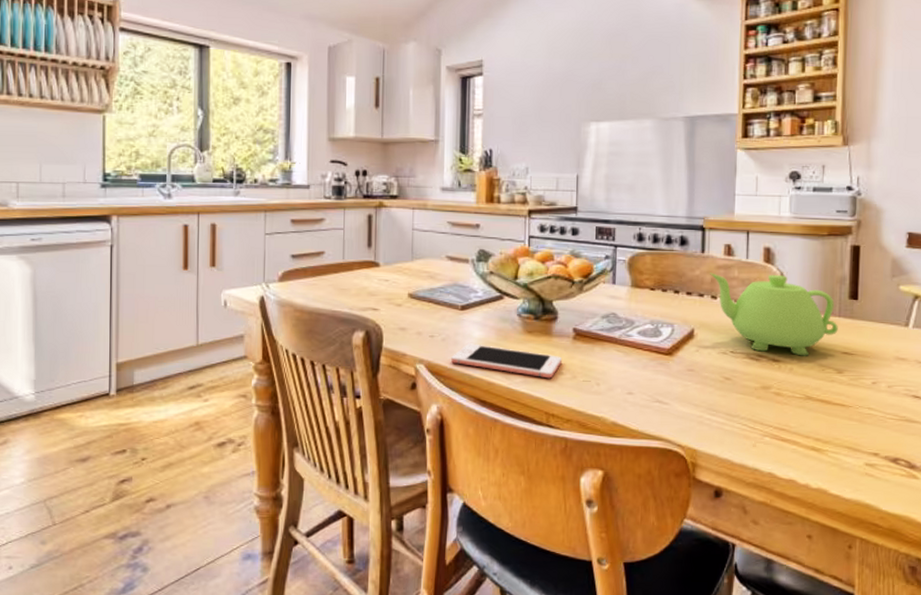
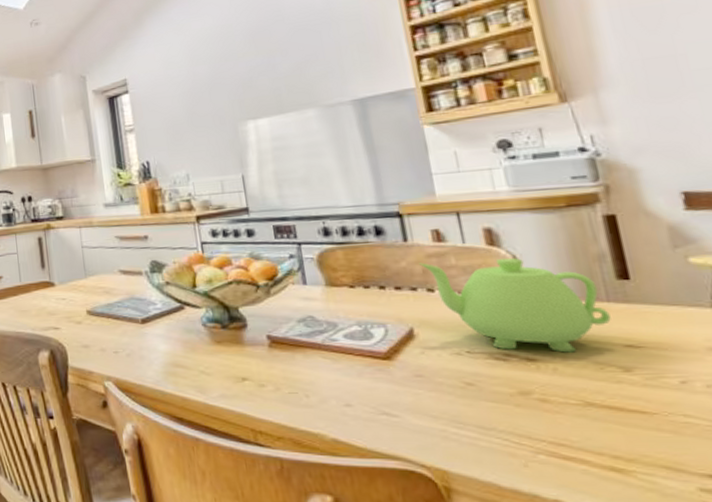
cell phone: present [451,343,562,379] -> none [139,357,260,392]

